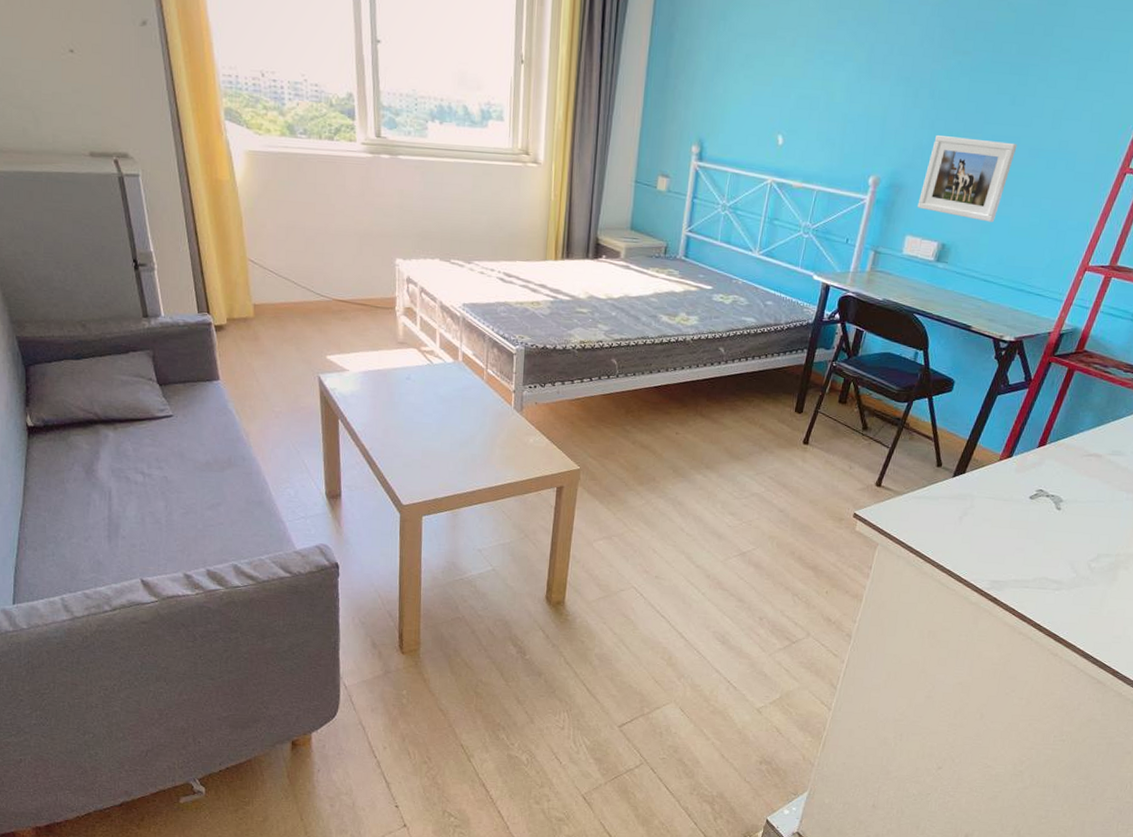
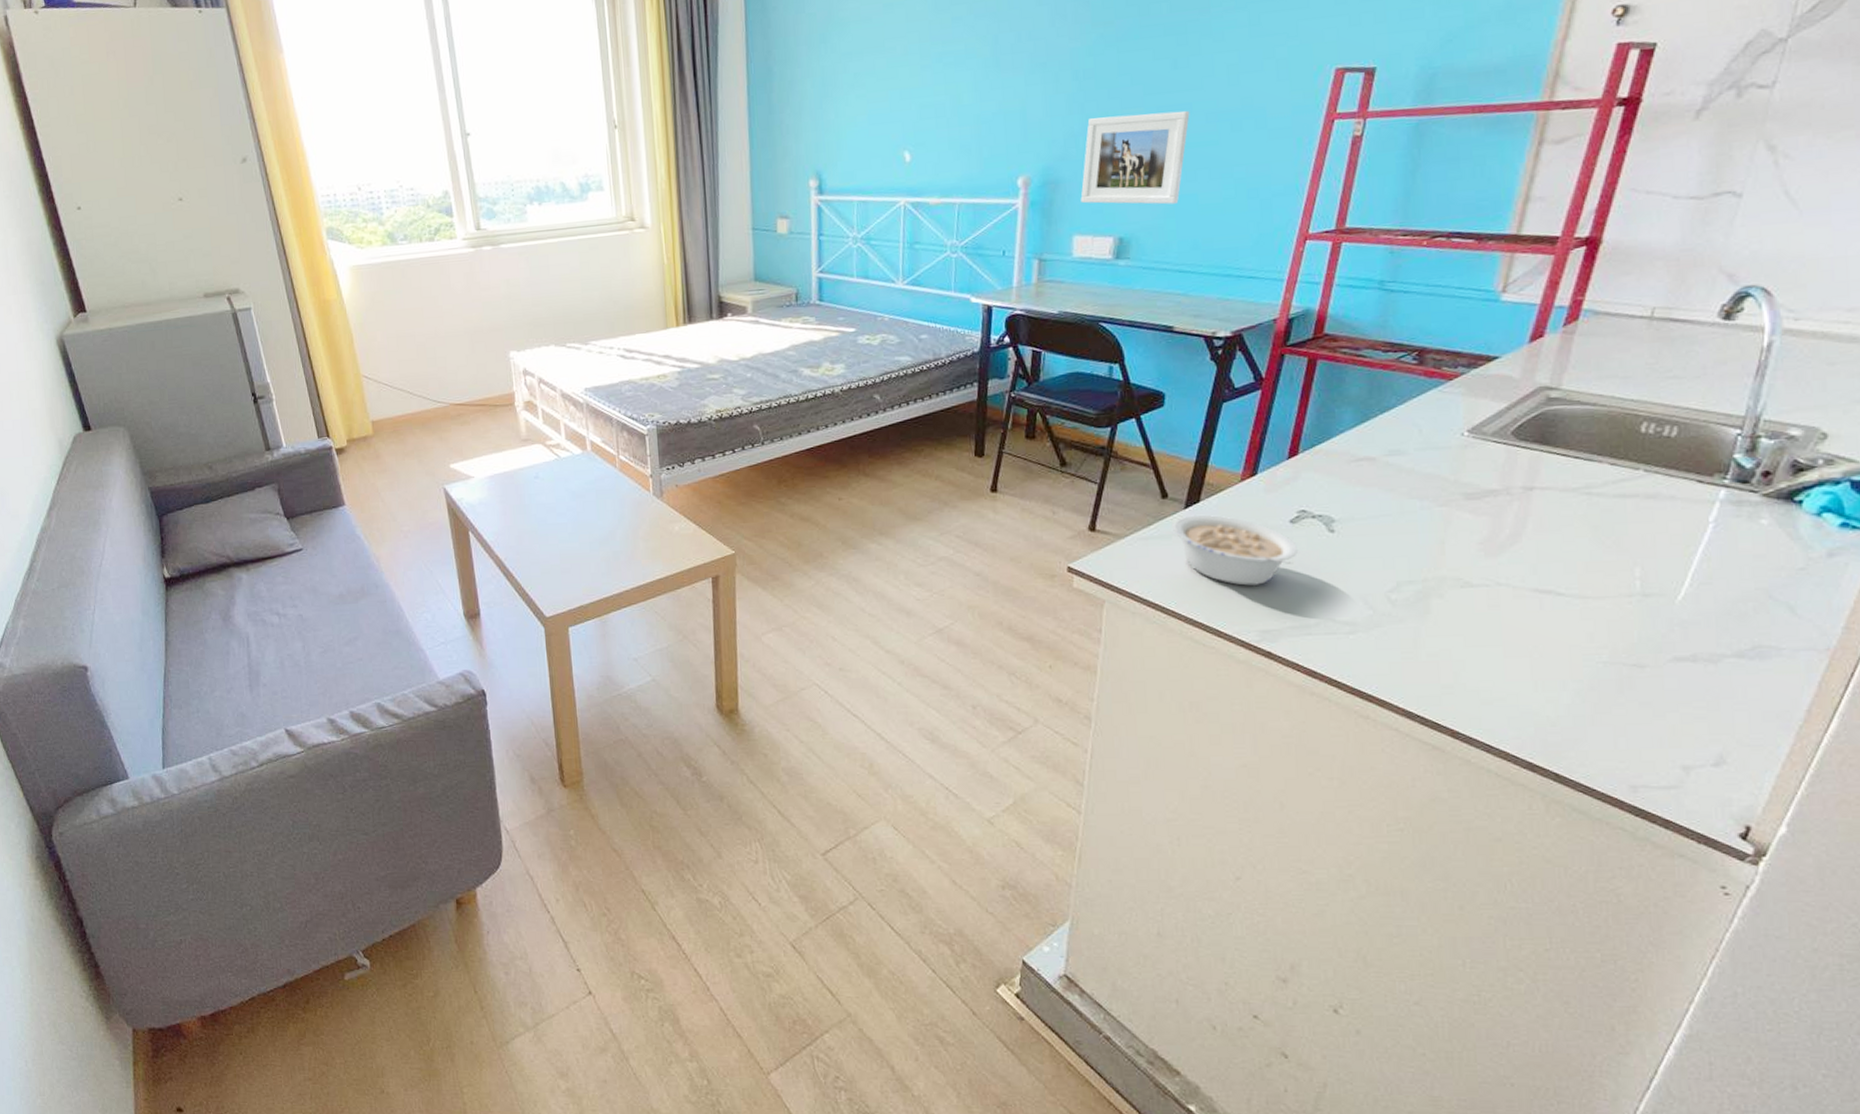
legume: none [941,483,1032,545] -> present [1173,514,1299,586]

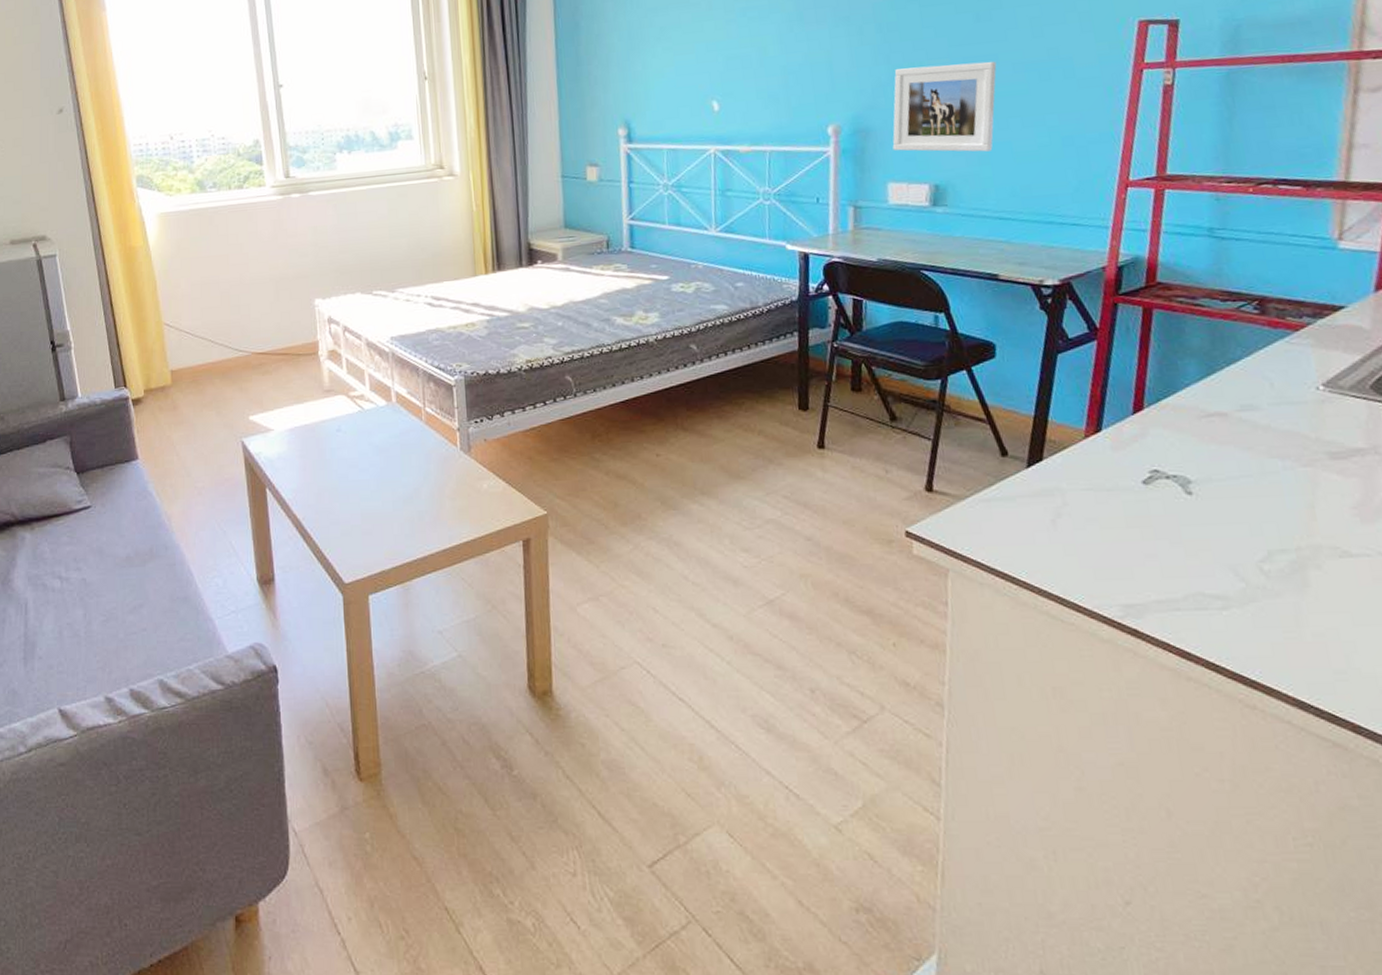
legume: present [1173,514,1299,586] -> none [1016,474,1156,554]

